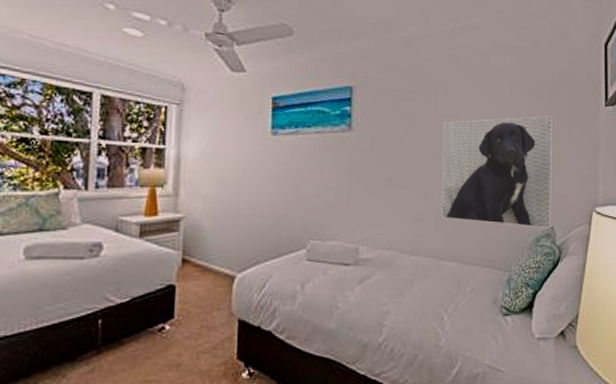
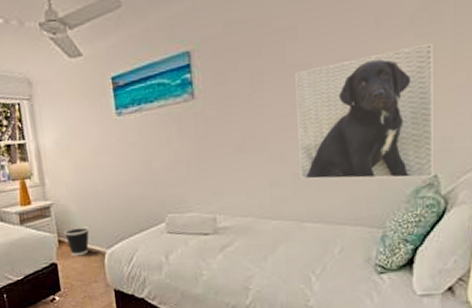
wastebasket: none [190,246,222,279] -> present [63,226,90,256]

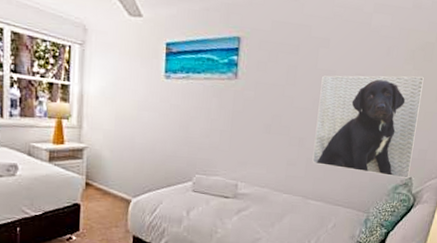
wastebasket: present [63,226,90,256] -> none [93,172,120,201]

